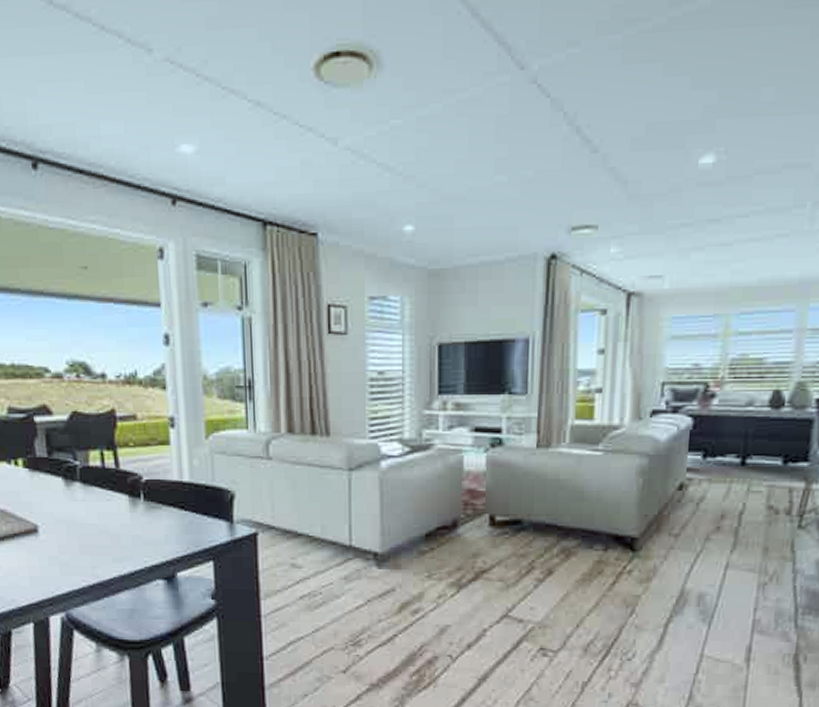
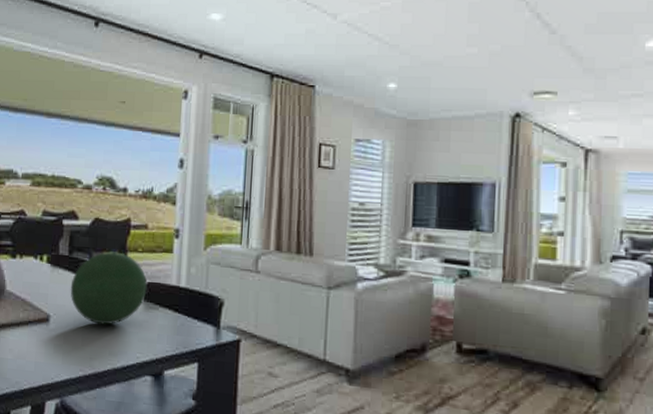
decorative orb: none [56,448,146,530] -> present [70,251,147,325]

